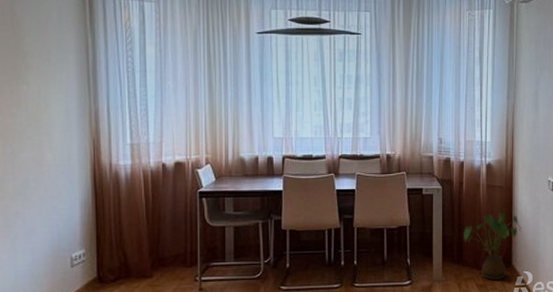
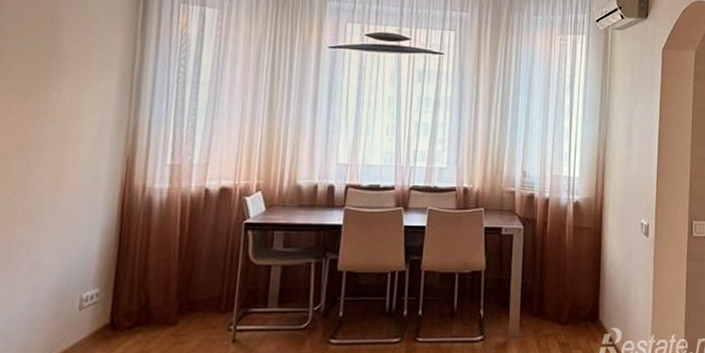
house plant: present [464,212,521,281] -> none [545,258,610,338]

